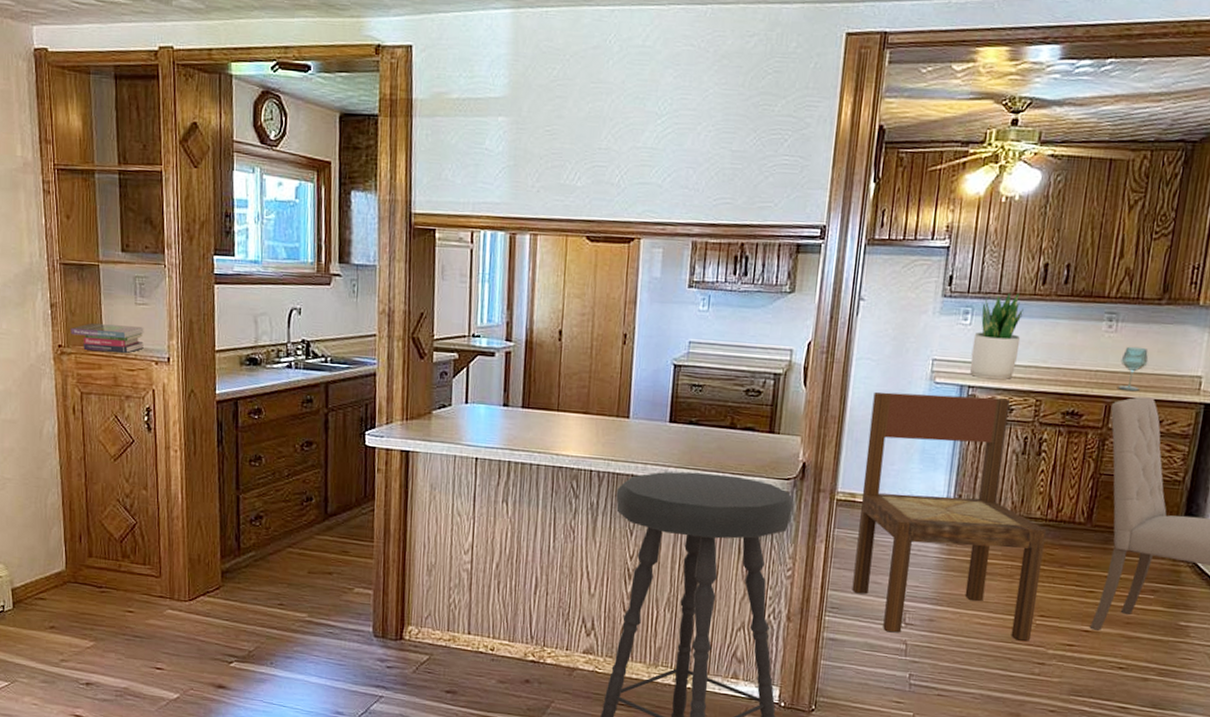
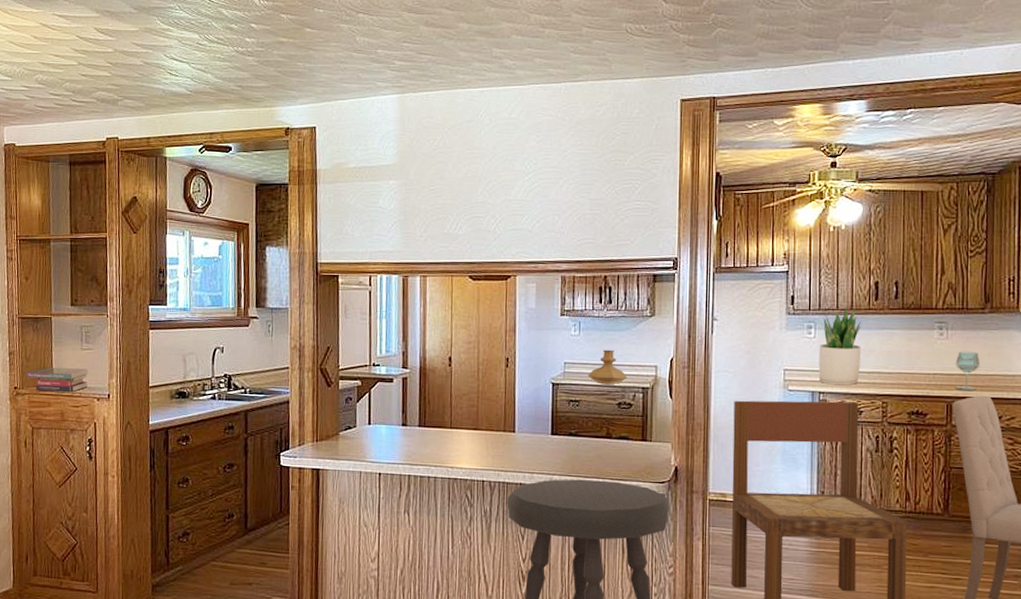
vase: none [714,328,758,369] -> present [588,349,627,385]

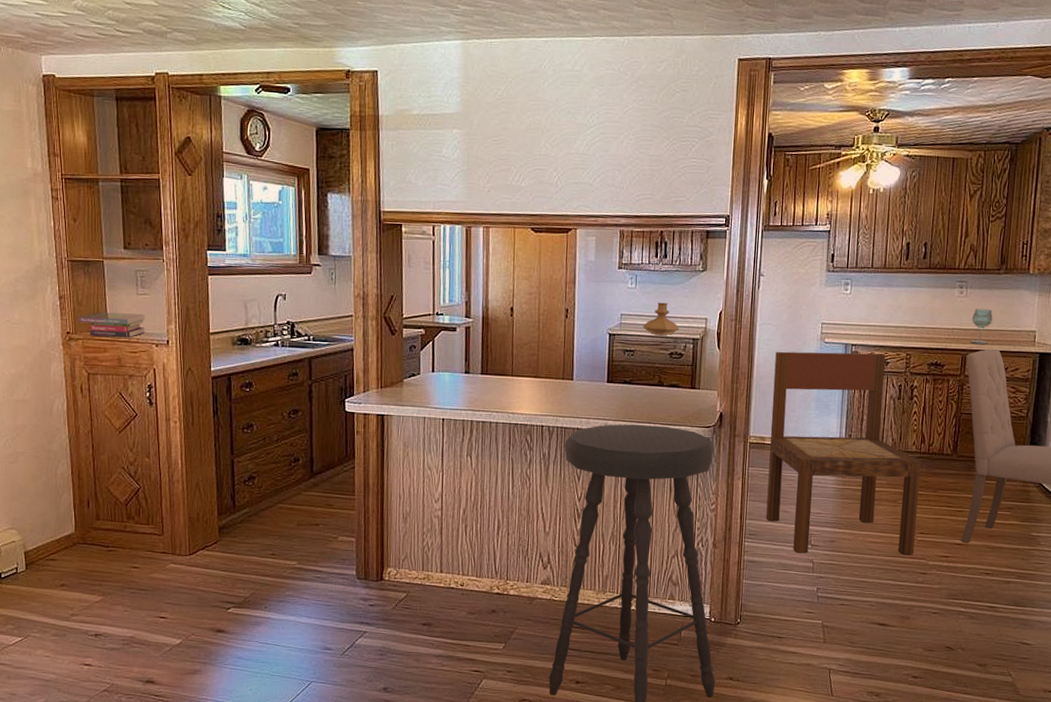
planter: present [818,308,862,386] -> none [852,267,892,339]

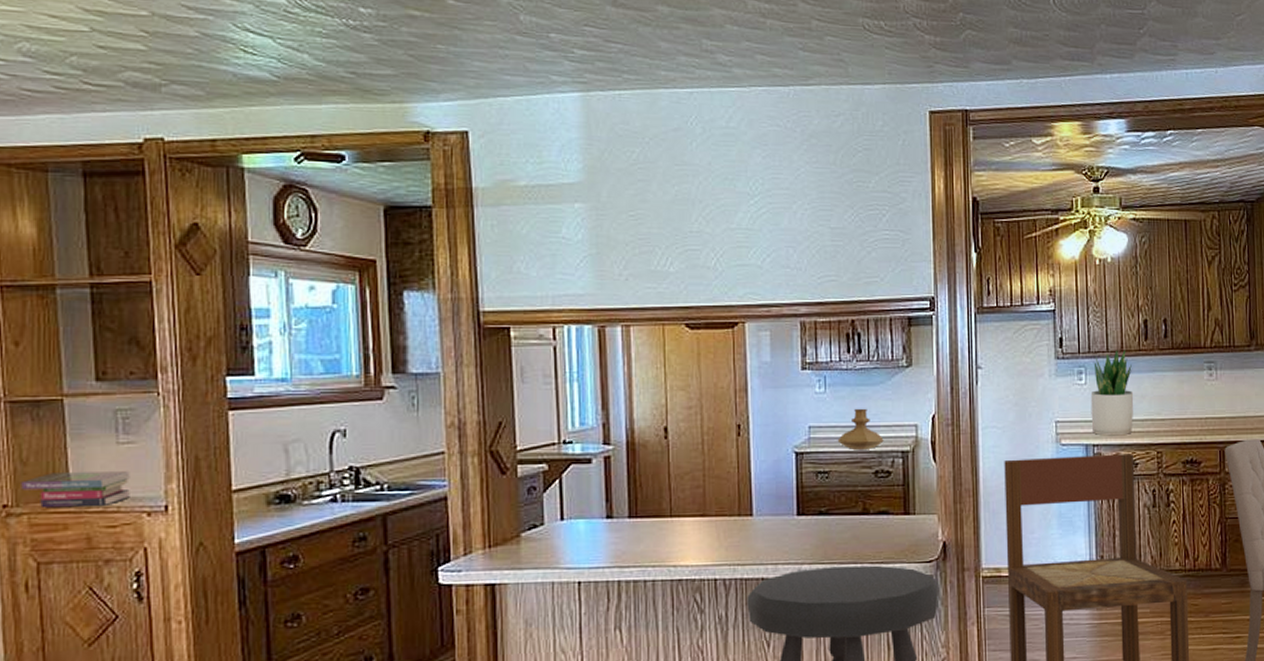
planter: none [852,267,892,339] -> present [1090,350,1134,436]
wine glass: present [971,308,993,345] -> none [1225,392,1249,435]

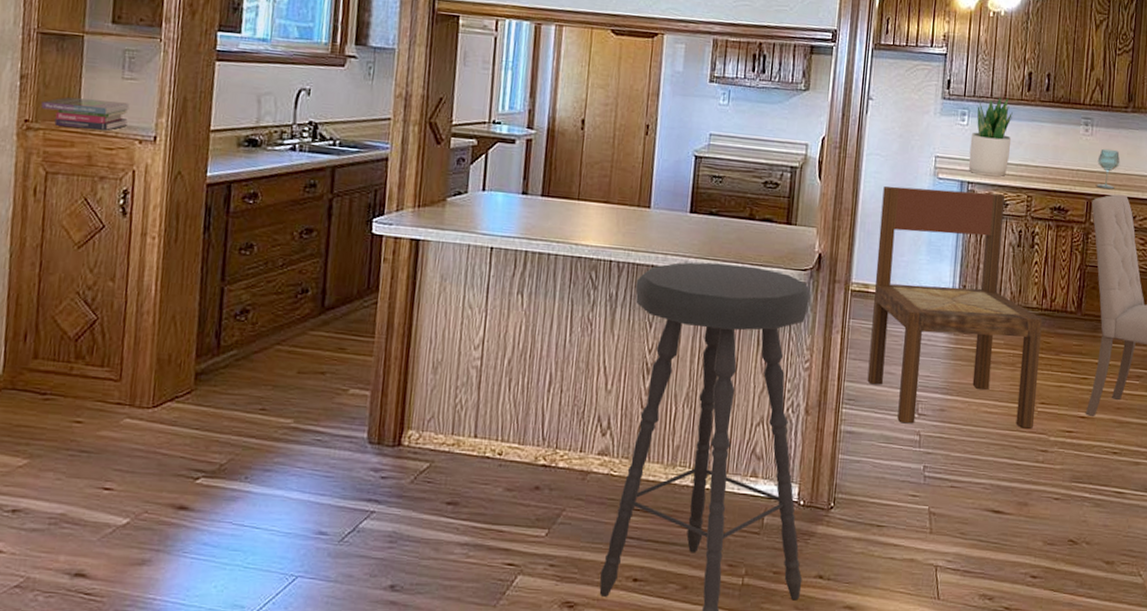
vase: present [837,408,884,451] -> none [734,122,776,162]
wine glass: none [1225,392,1249,435] -> present [1097,148,1120,190]

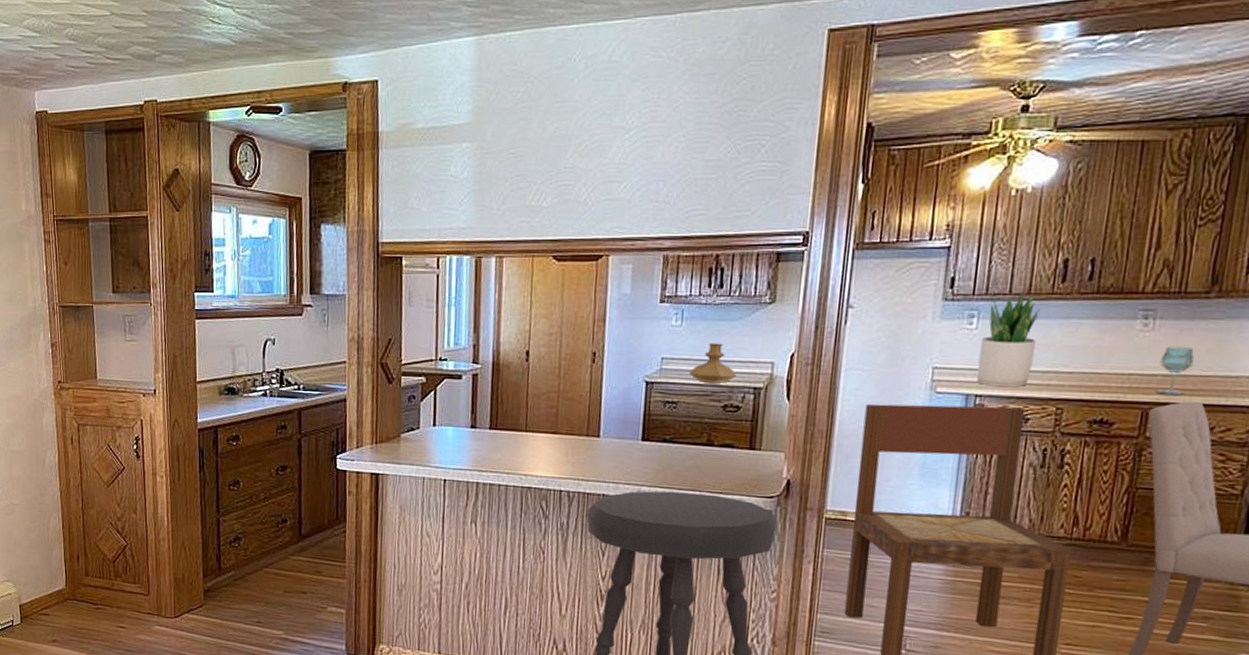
books: present [41,97,130,131] -> none [69,360,133,388]
vase: none [734,122,776,162] -> present [688,342,737,384]

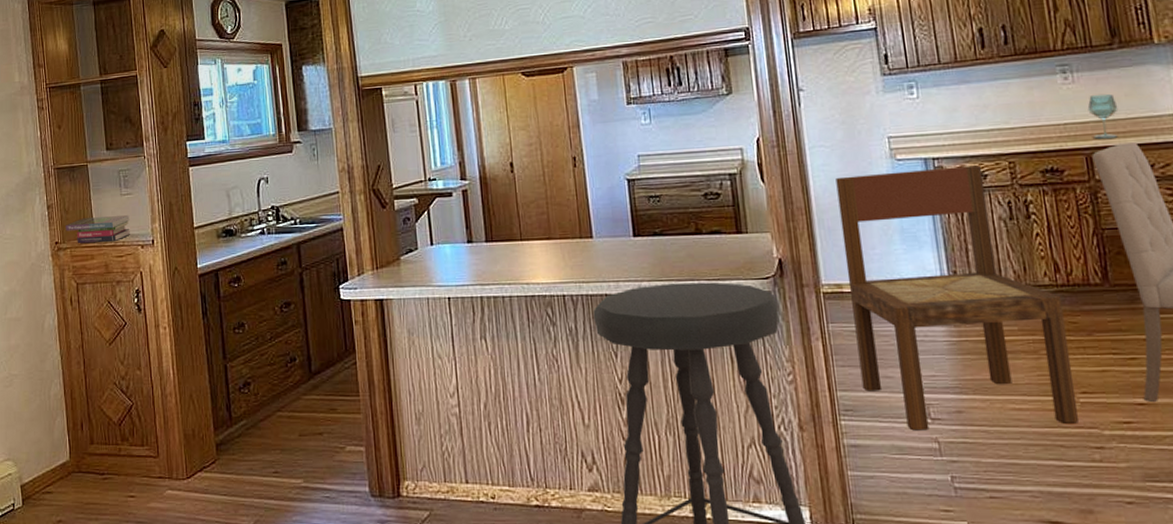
books: none [69,360,133,388] -> present [65,215,130,244]
vase: present [688,342,737,384] -> none [665,135,711,175]
planter: present [977,292,1040,388] -> none [924,60,977,149]

